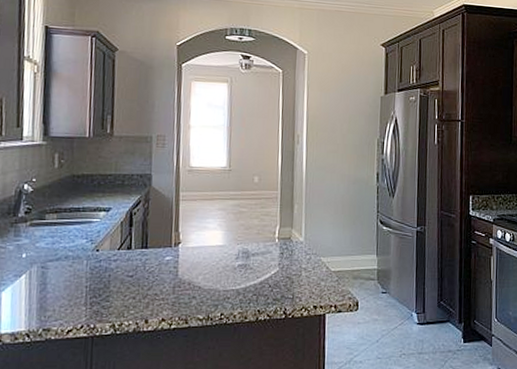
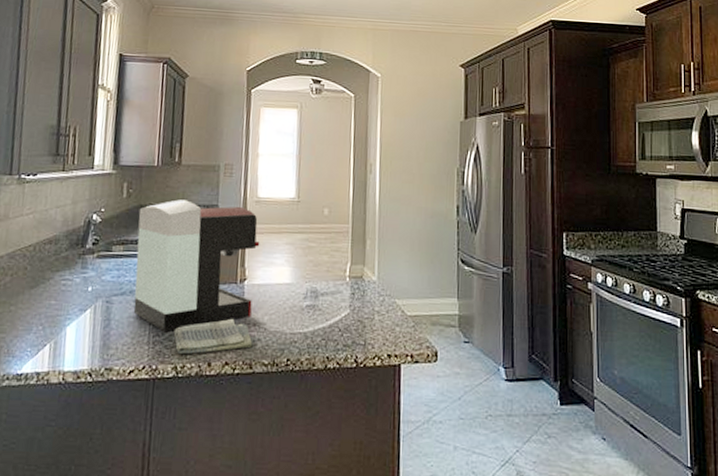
coffee maker: none [69,169,193,294] -> present [133,199,260,333]
dish towel: none [110,278,187,314] -> present [173,318,252,355]

